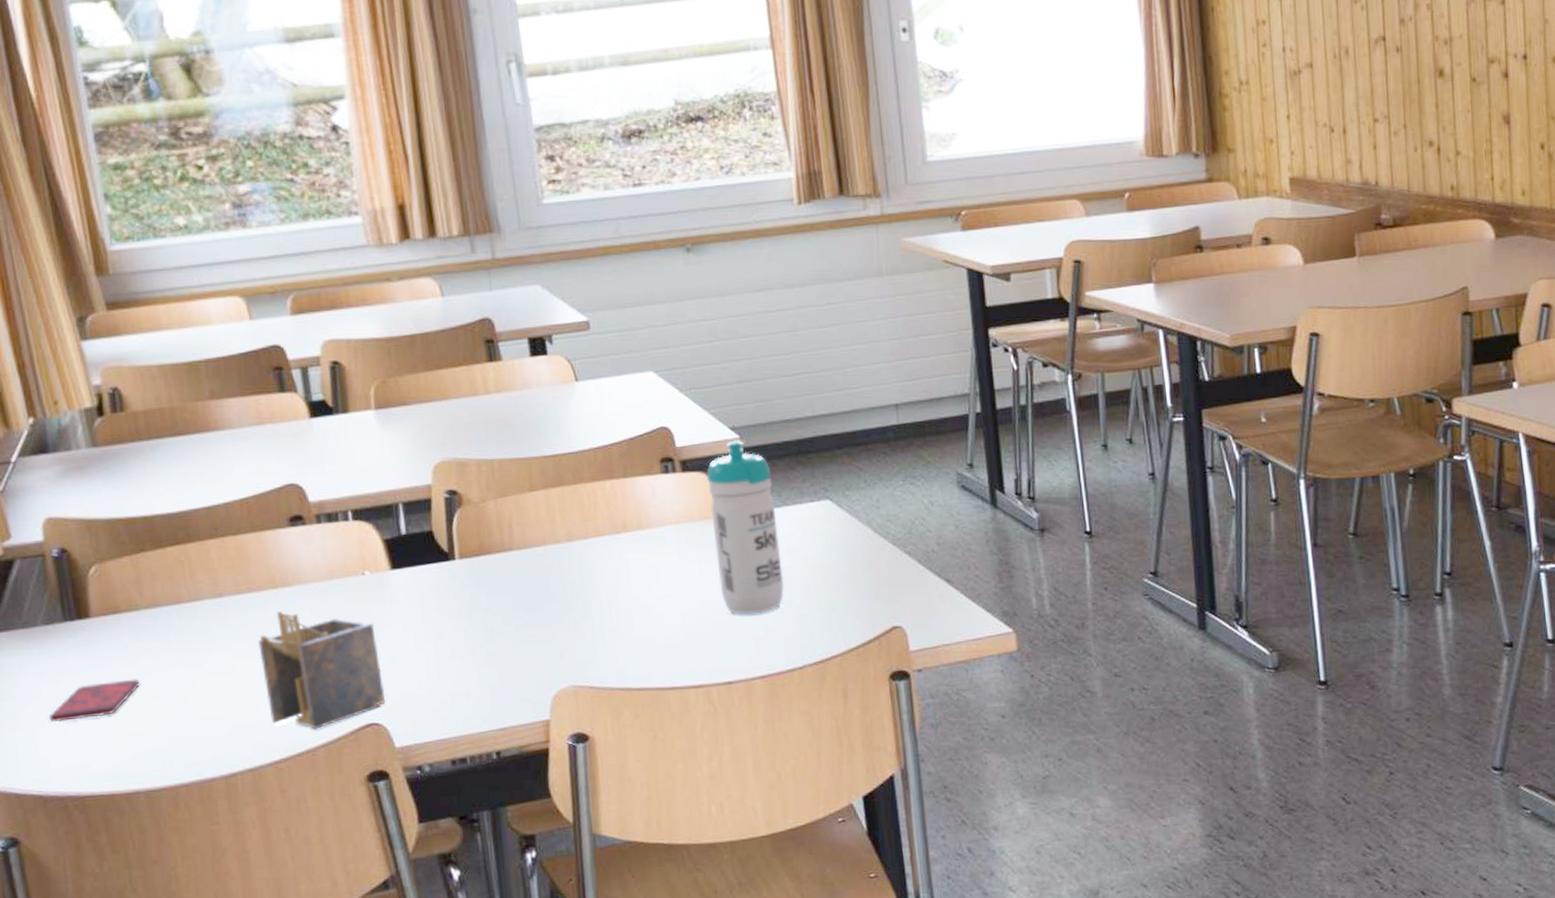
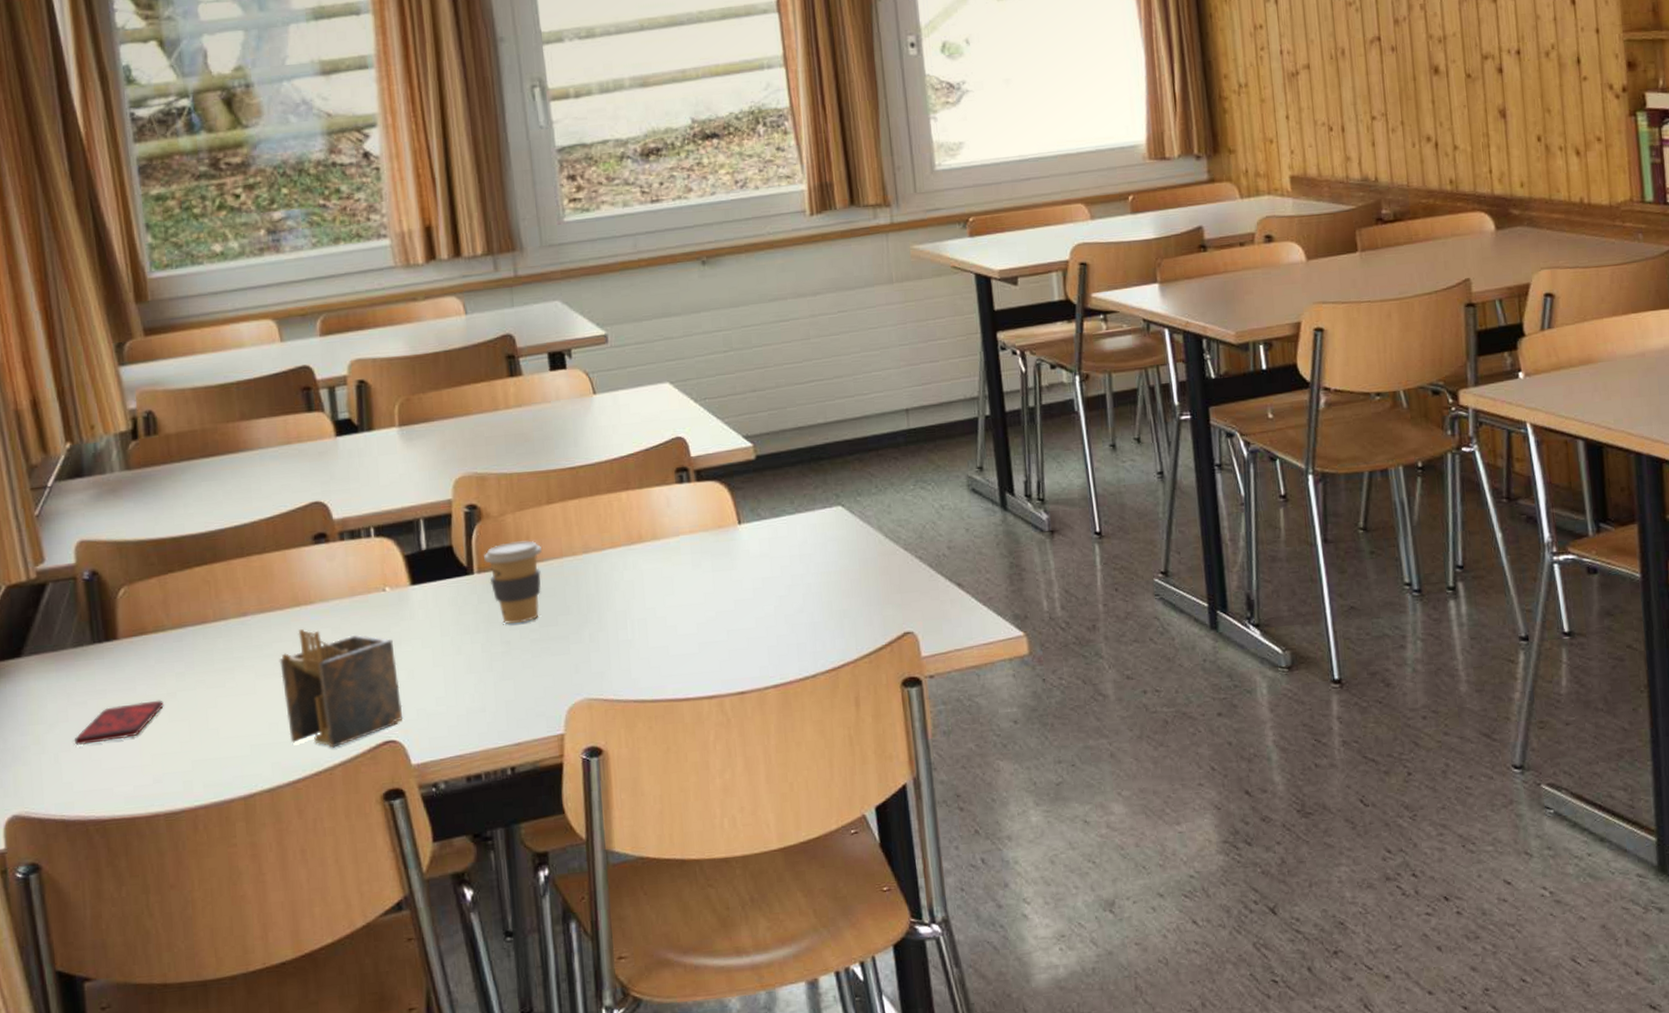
coffee cup: none [465,527,524,610] -> present [484,540,542,624]
water bottle: present [706,440,785,615] -> none [720,448,797,624]

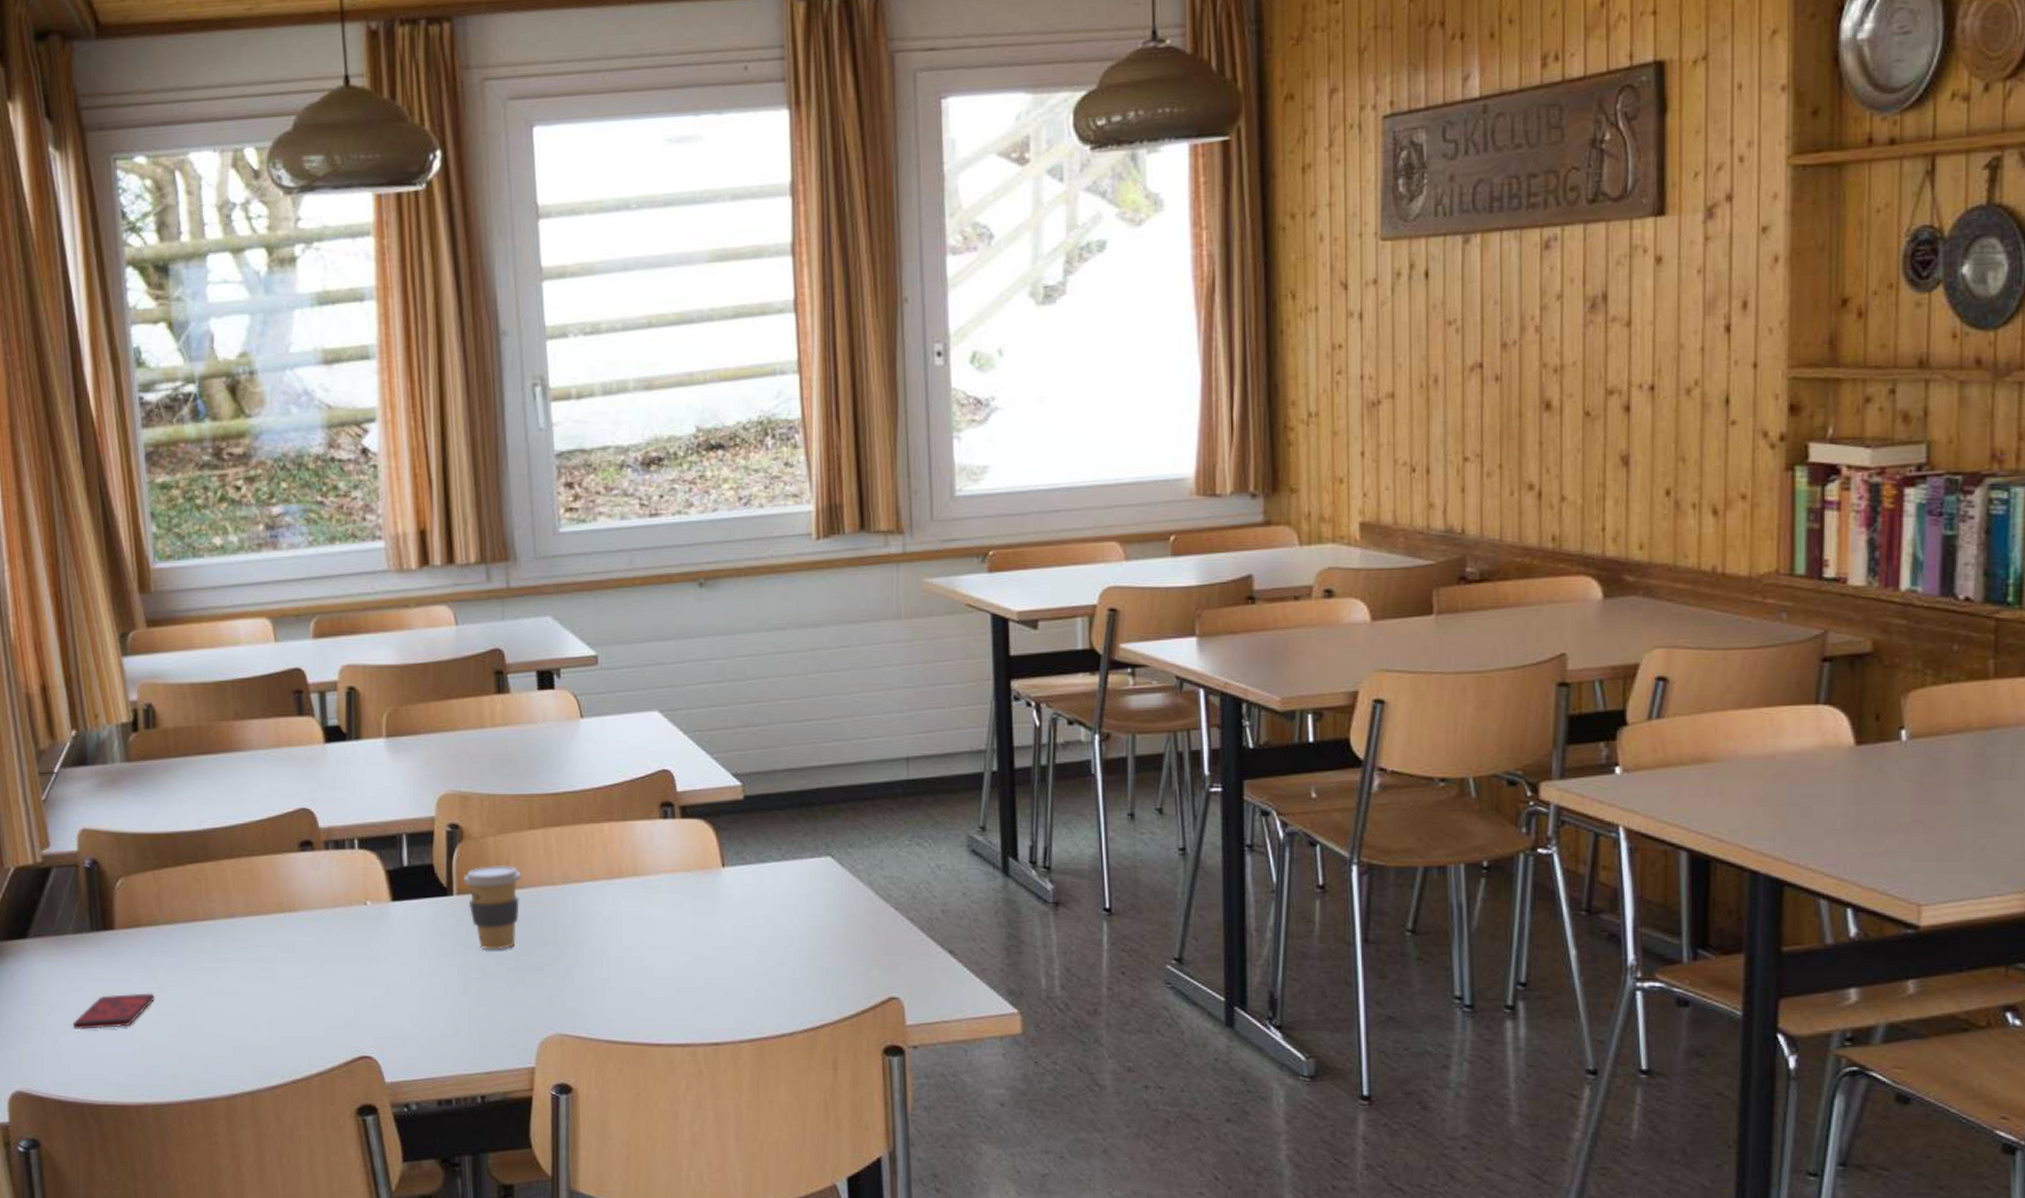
napkin holder: present [279,628,403,748] -> none [263,935,379,1057]

